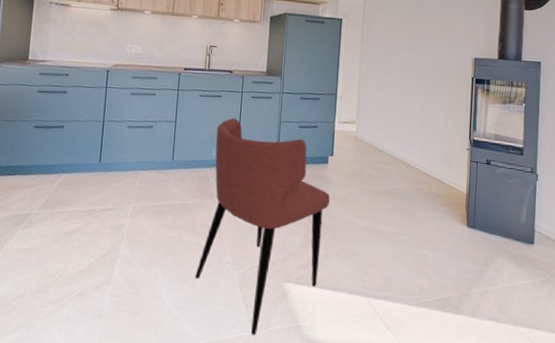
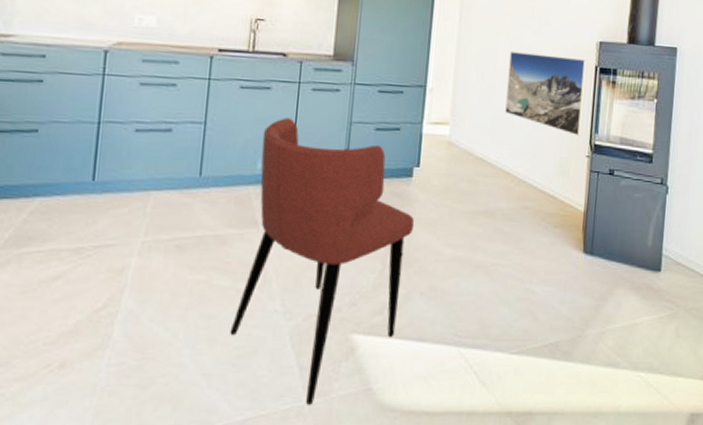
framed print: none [399,67,465,133] -> present [505,52,588,137]

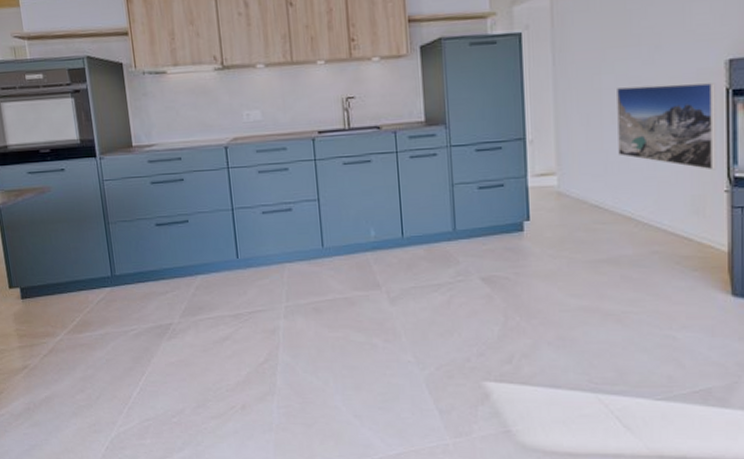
dining chair: present [230,117,415,405] -> none [370,187,533,443]

